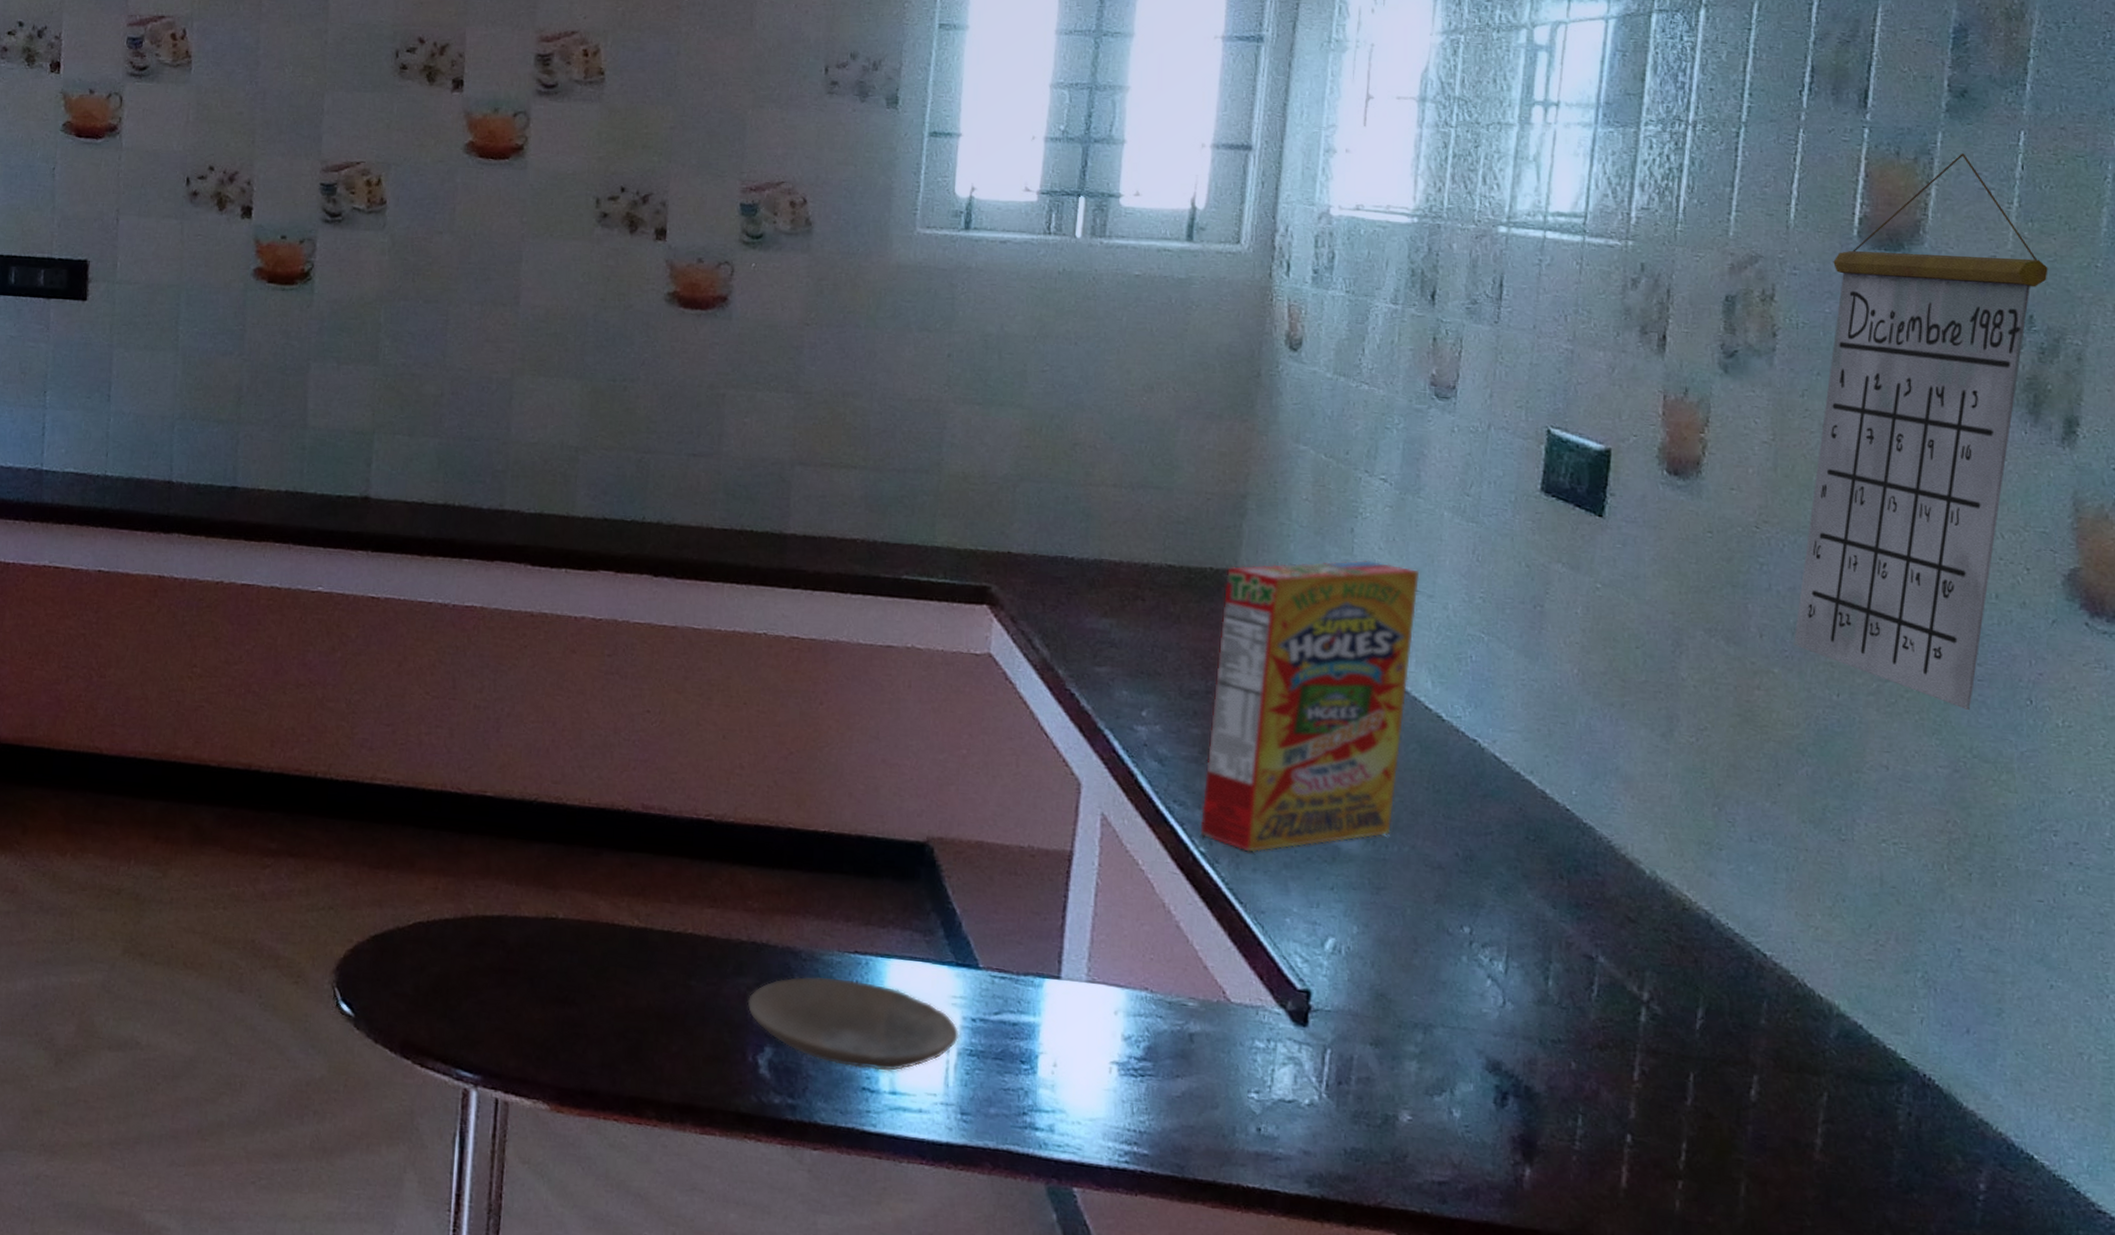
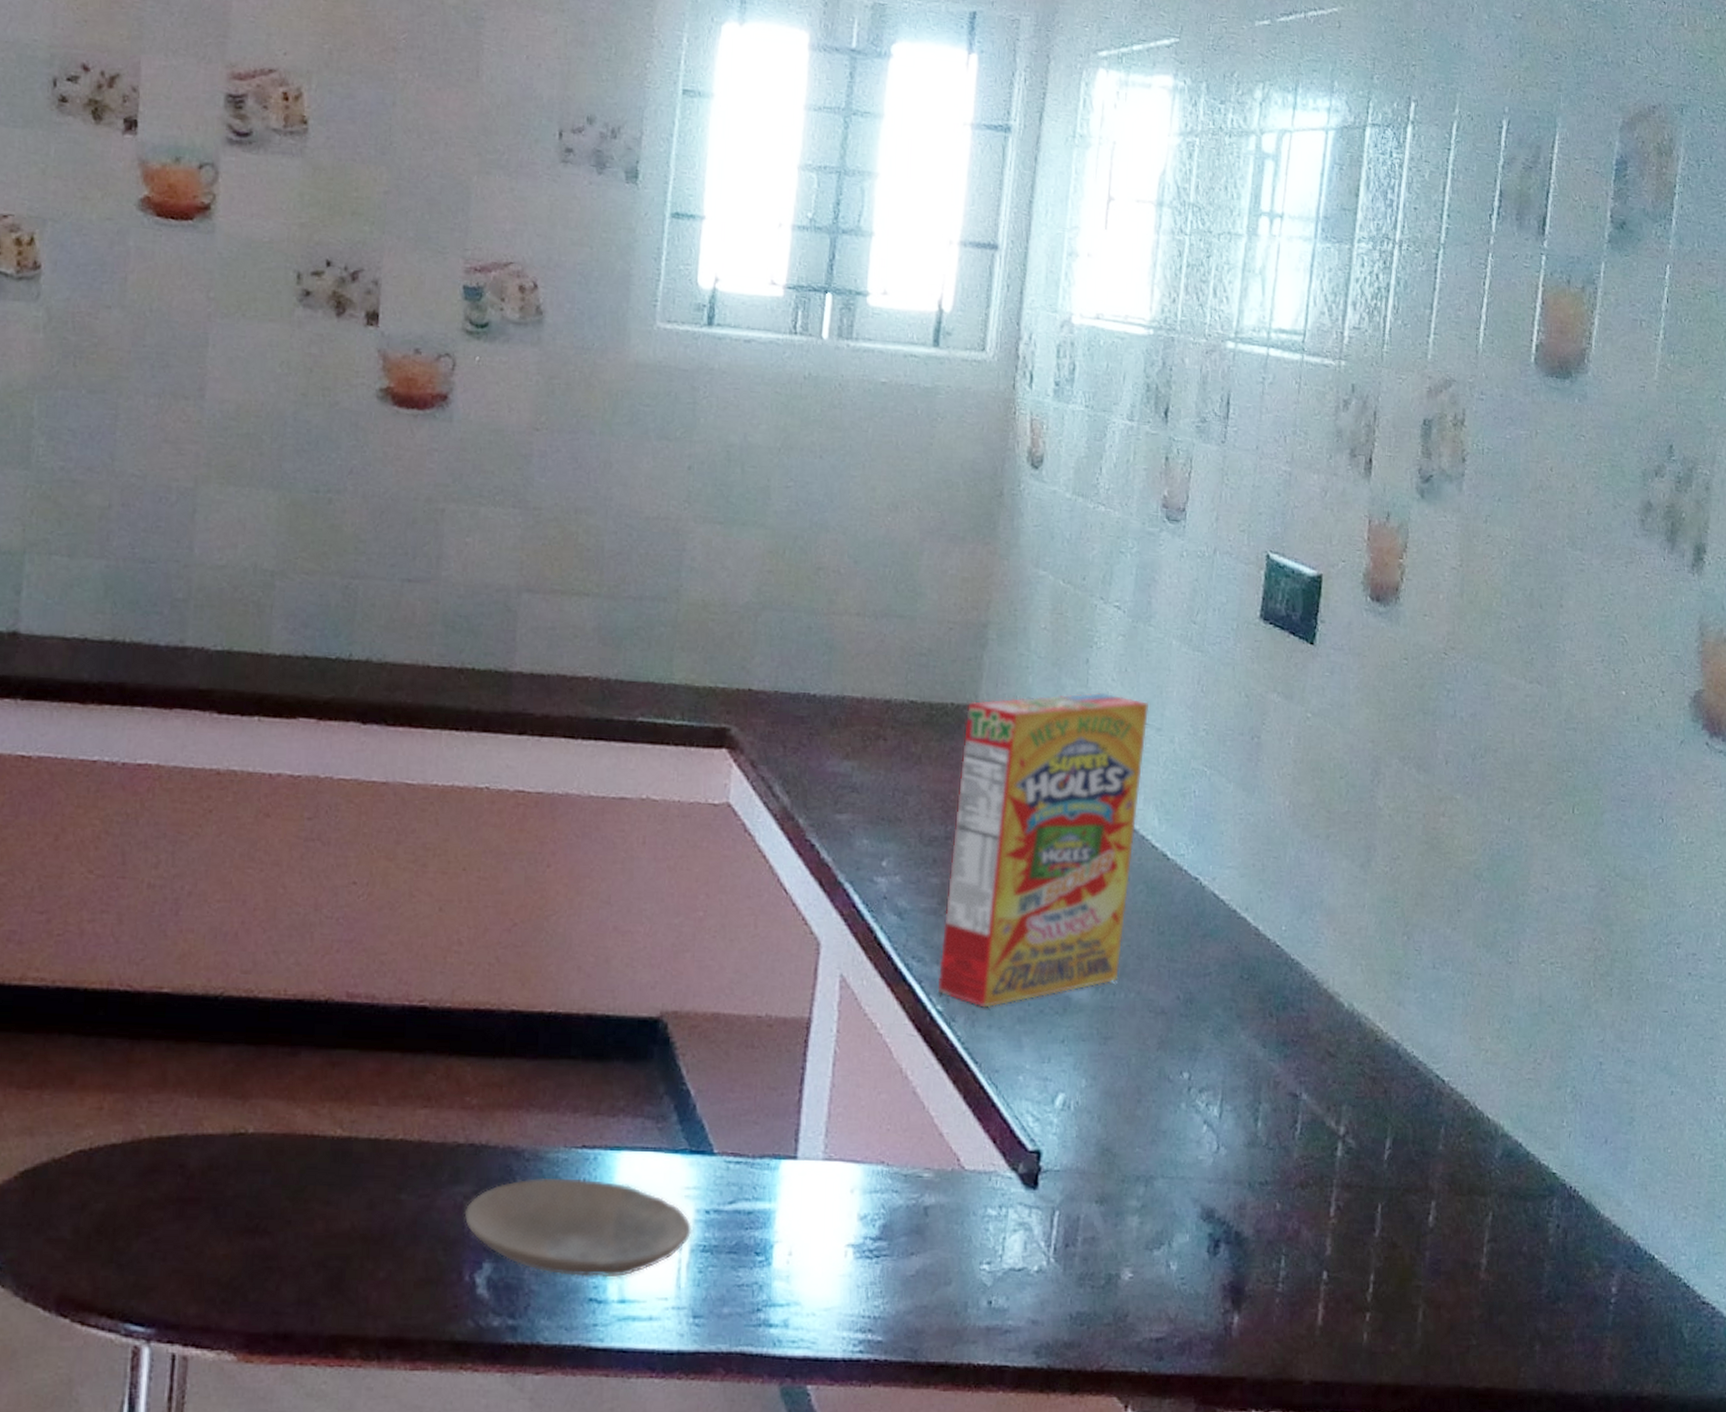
calendar: present [1794,154,2048,710] -> none [1474,284,1685,830]

